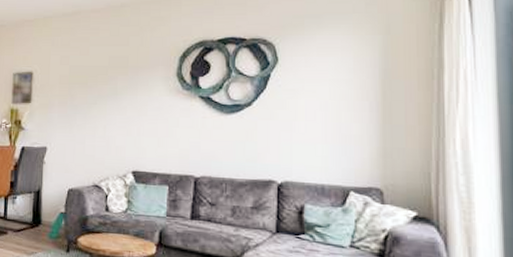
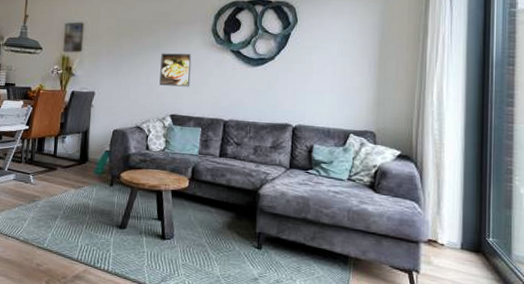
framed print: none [118,101,155,140] -> present [159,53,192,87]

